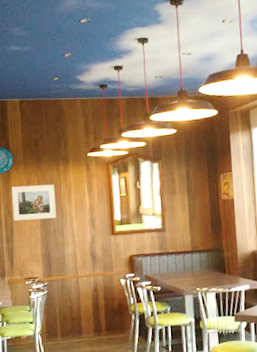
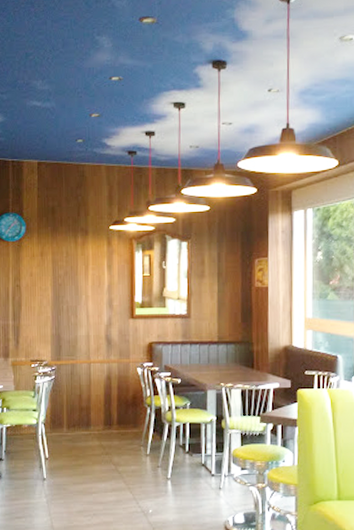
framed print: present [11,184,56,222] -> none [21,257,71,297]

